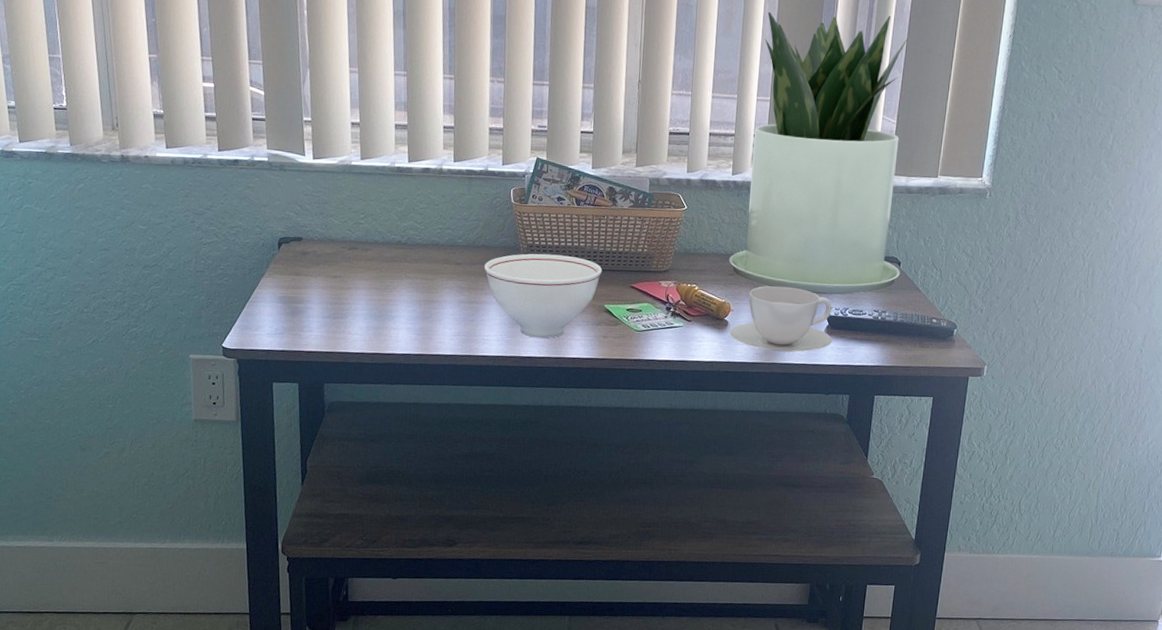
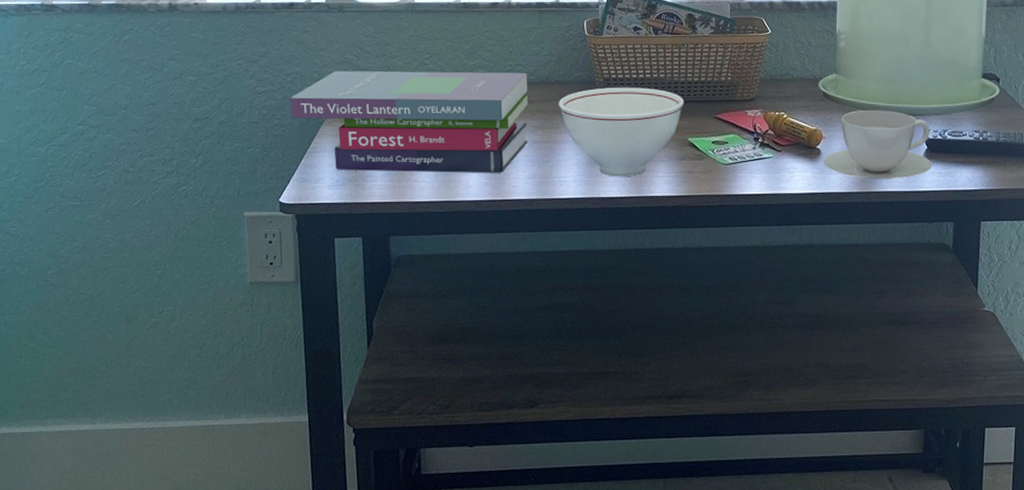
books: none [233,225,456,329] -> present [289,70,529,173]

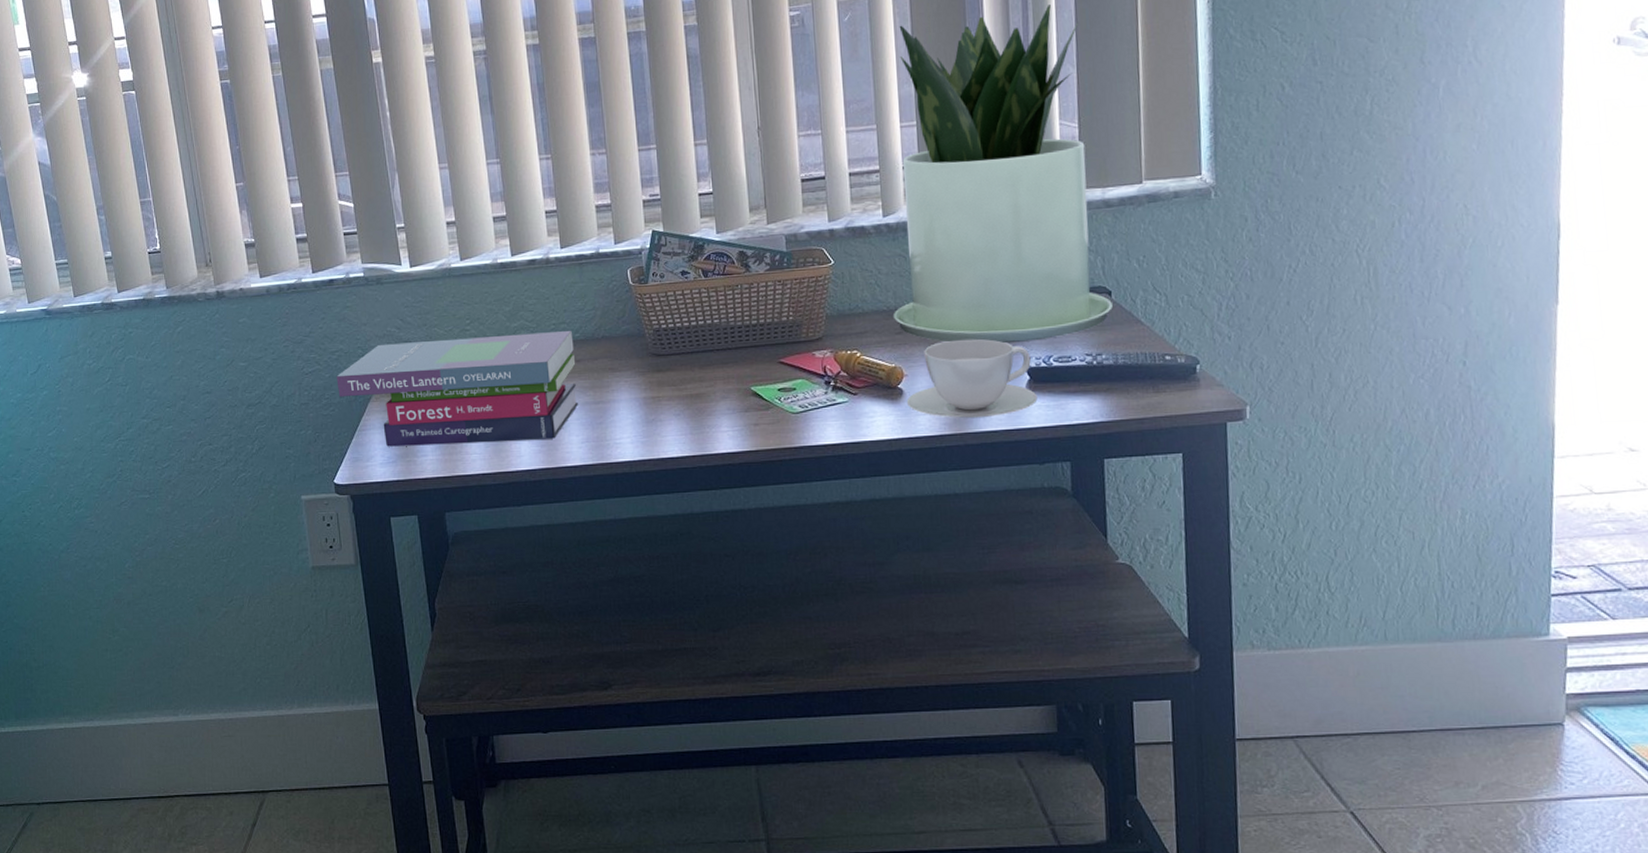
bowl: present [558,87,685,177] -> none [606,335,744,435]

